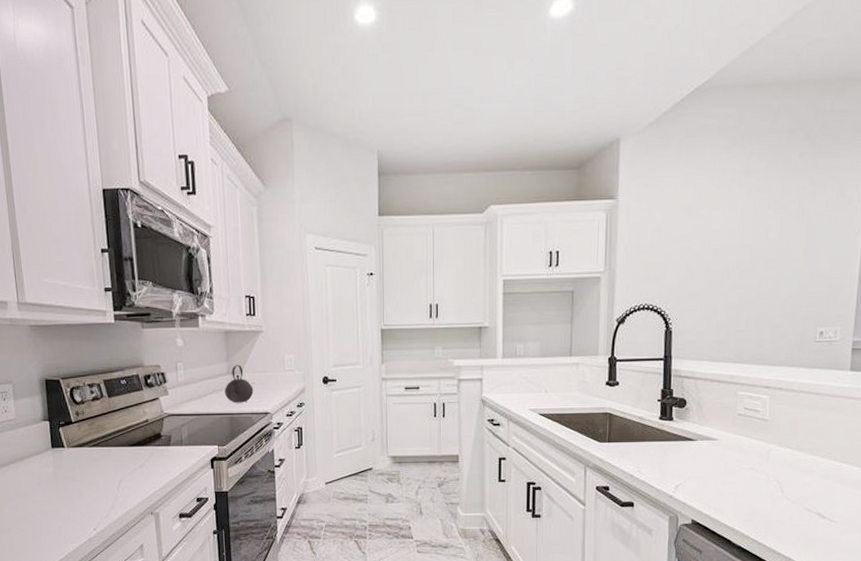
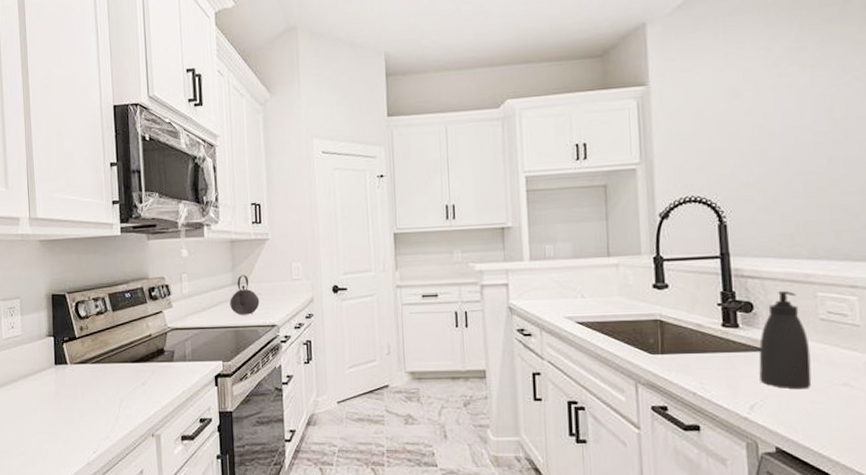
soap dispenser: none [685,389,728,472] -> present [759,290,812,388]

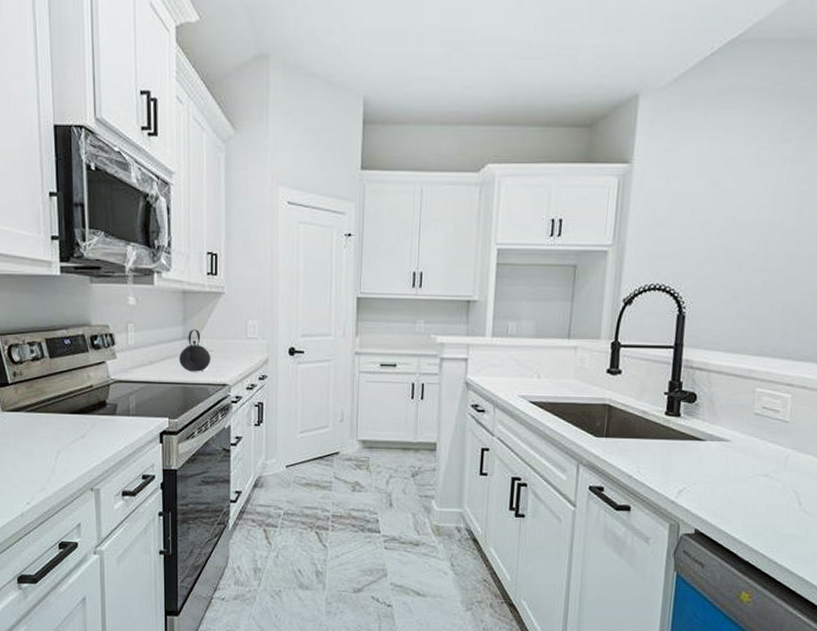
soap dispenser: present [759,290,812,388] -> none [691,384,741,477]

